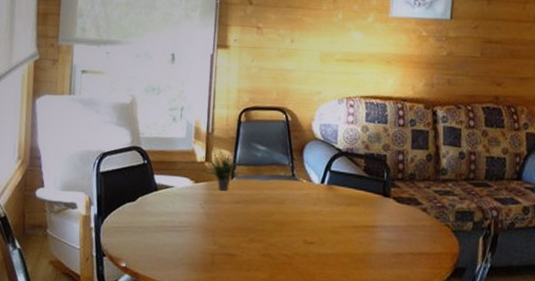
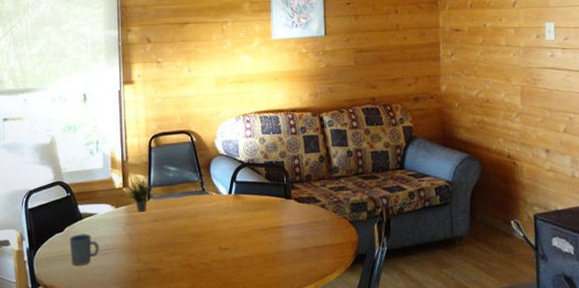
mug: none [141,206,173,240] -> present [69,234,99,266]

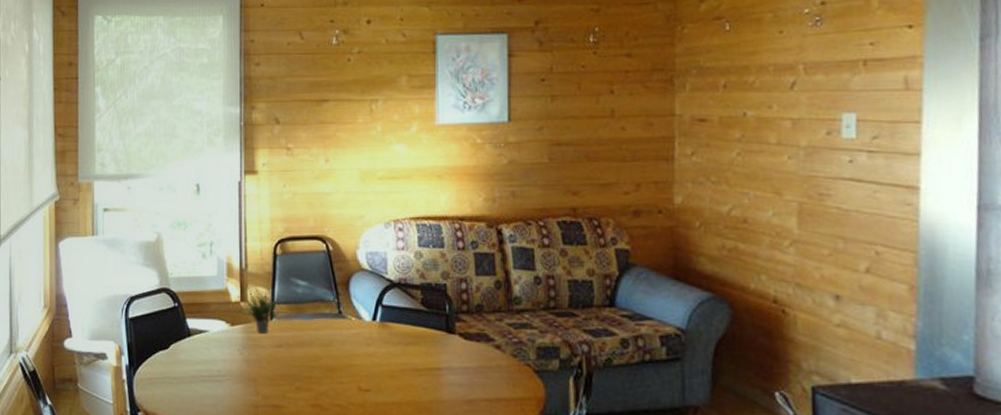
mug: present [69,234,99,266] -> none [175,354,210,392]

